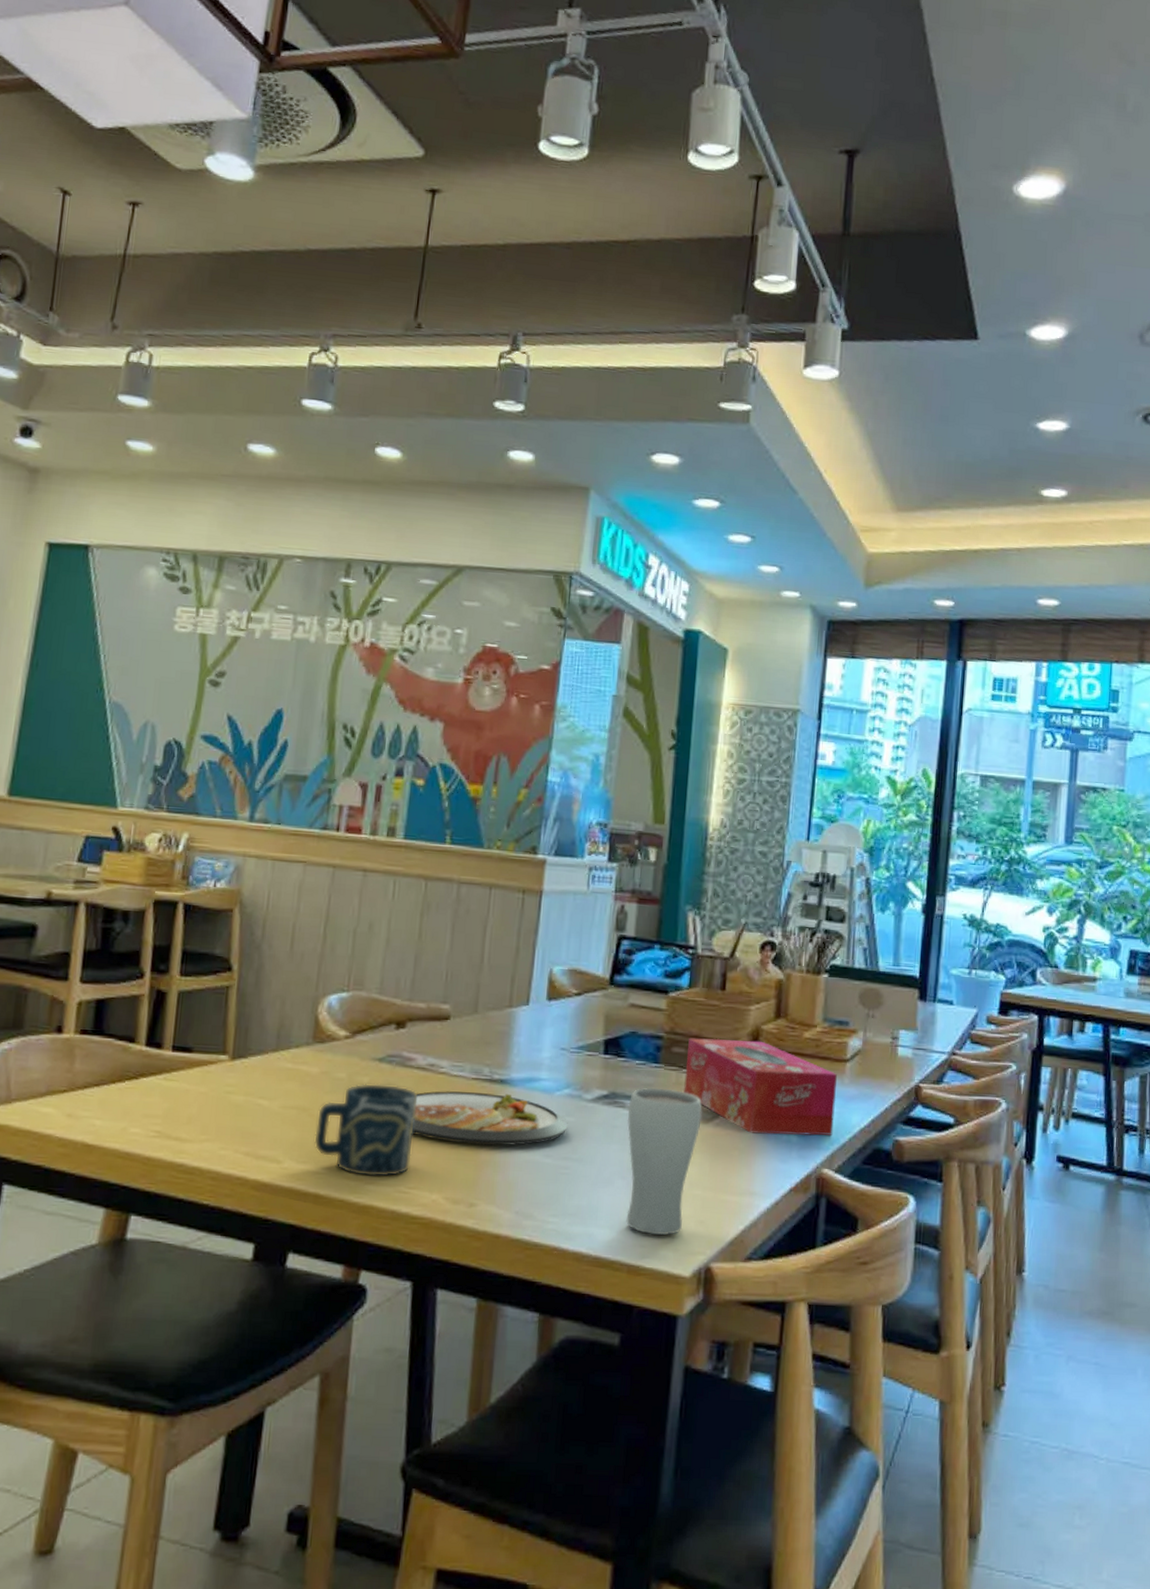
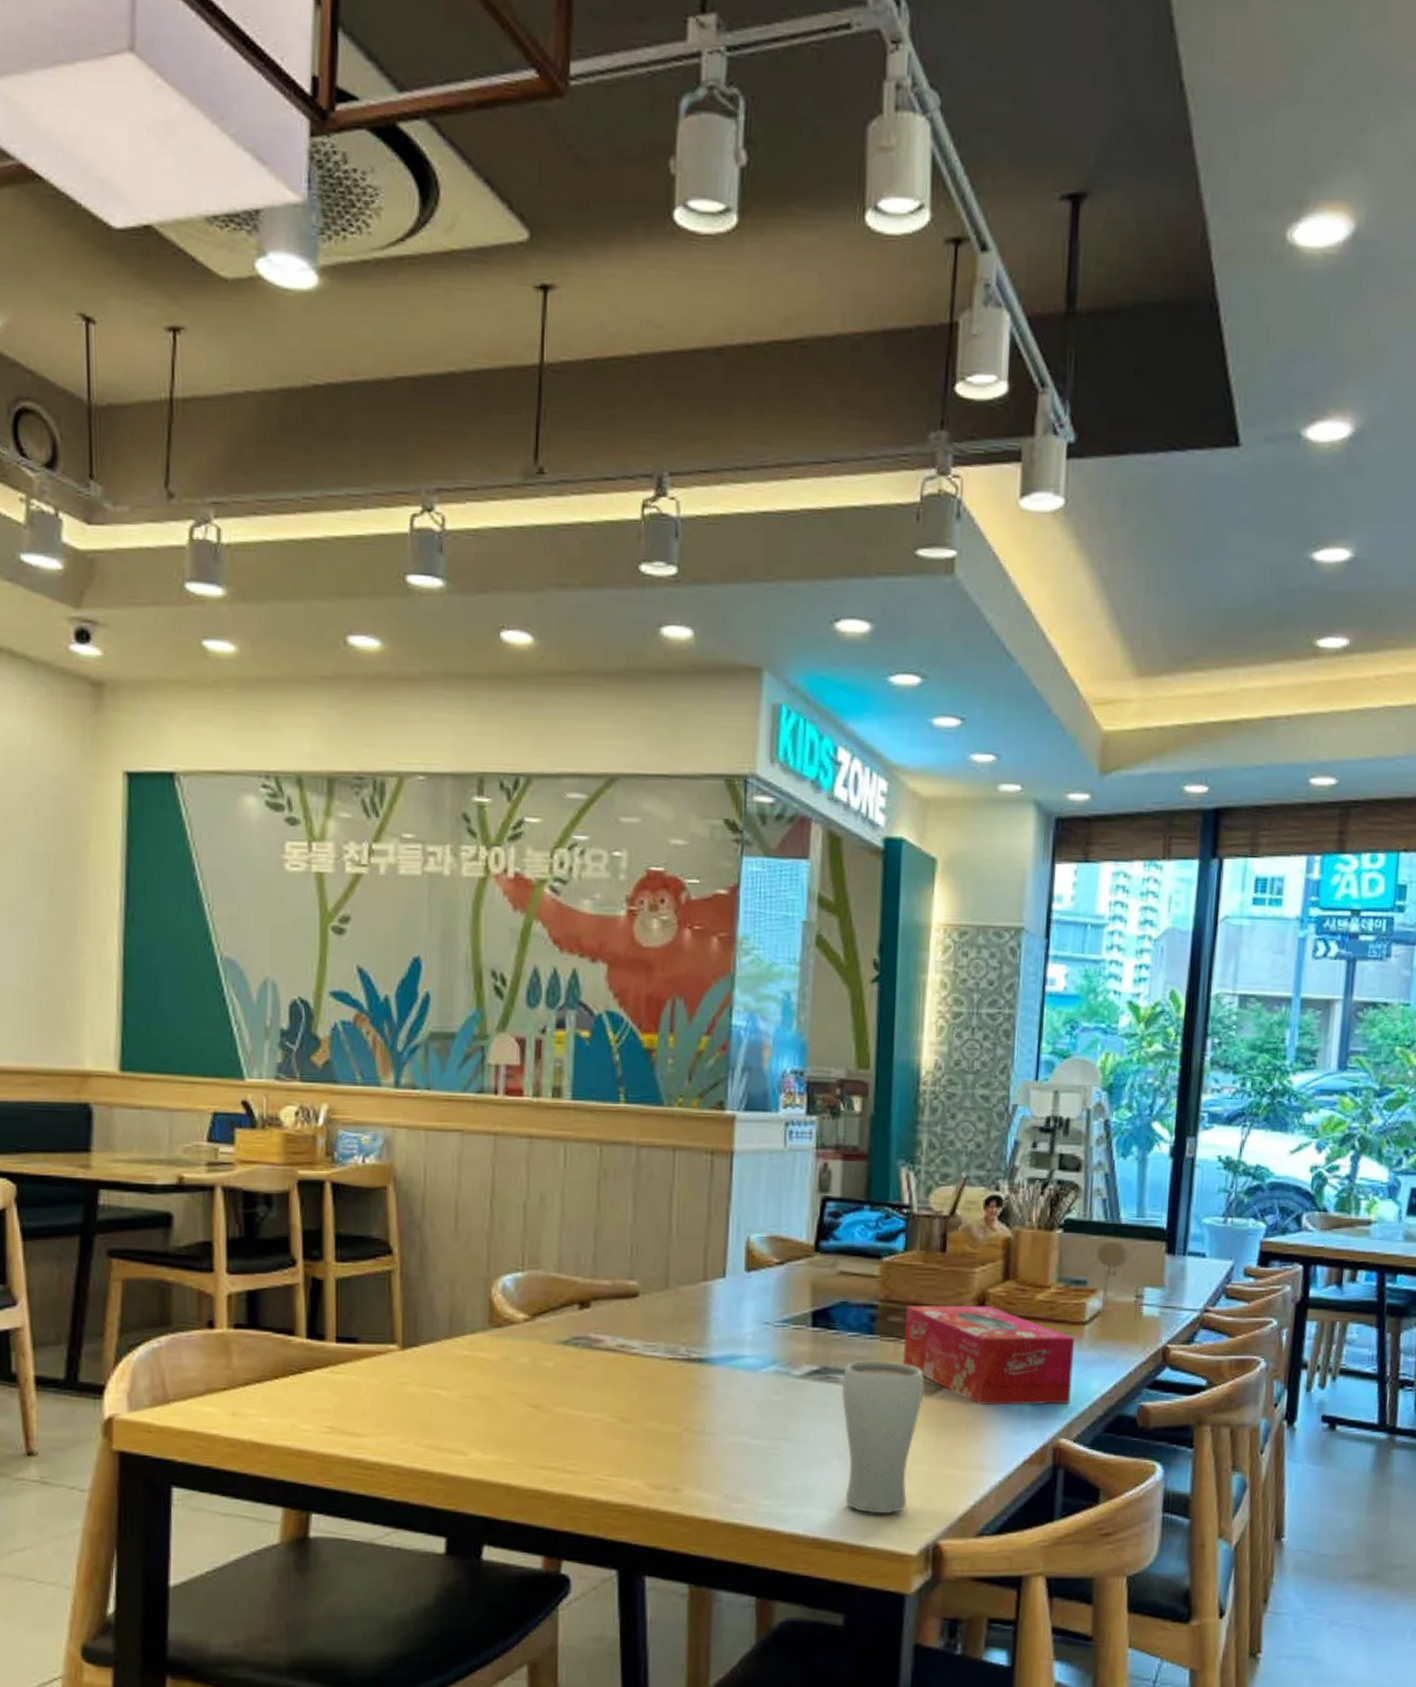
cup: present [314,1083,418,1177] -> none [500,1368,609,1466]
dish: present [412,1091,568,1146] -> none [606,1373,776,1428]

